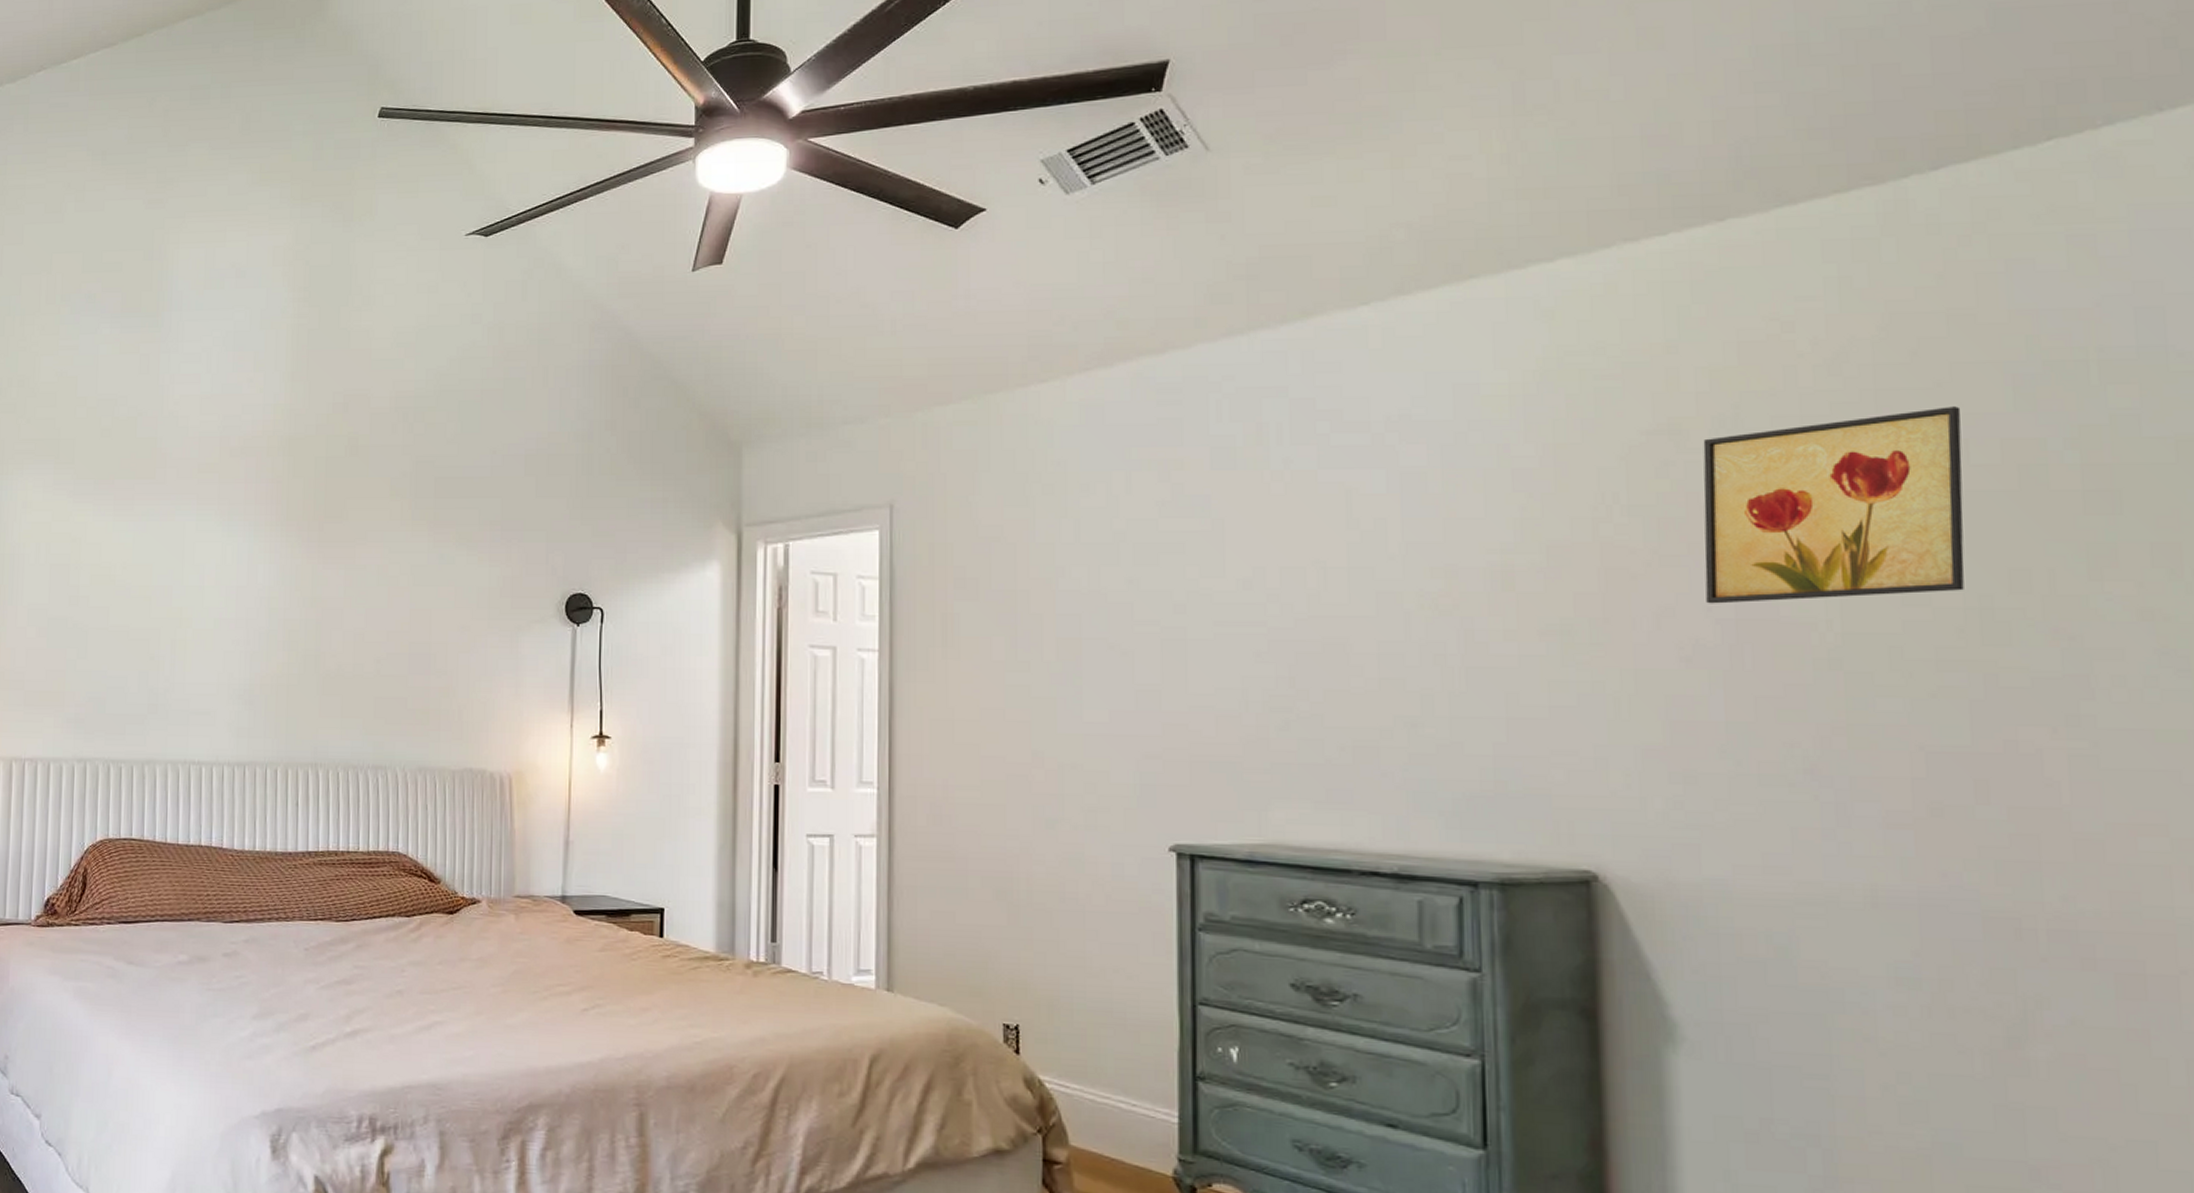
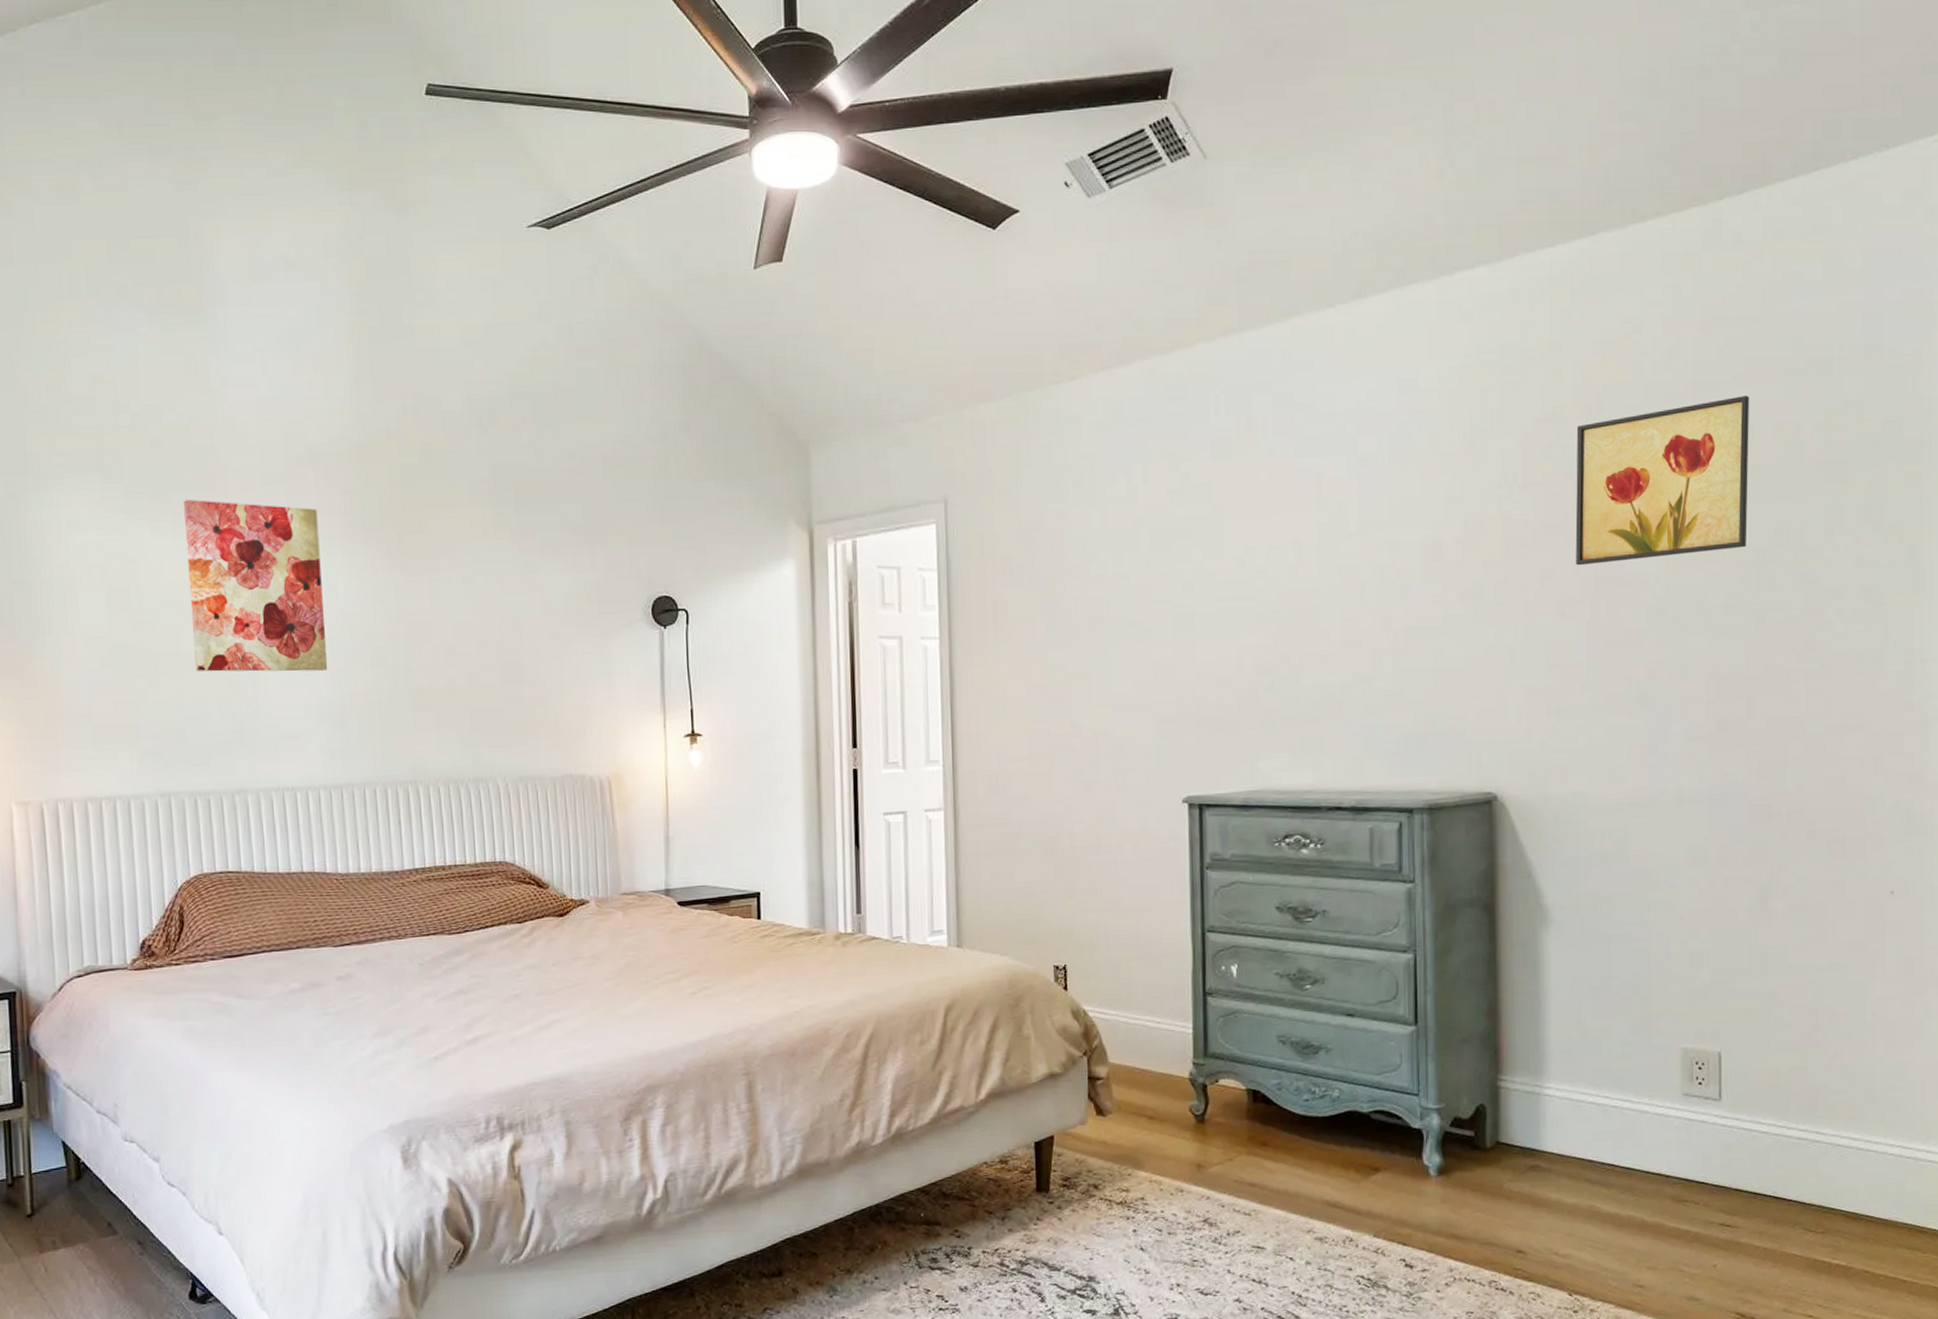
wall art: none [121,485,246,651] -> present [184,499,328,672]

